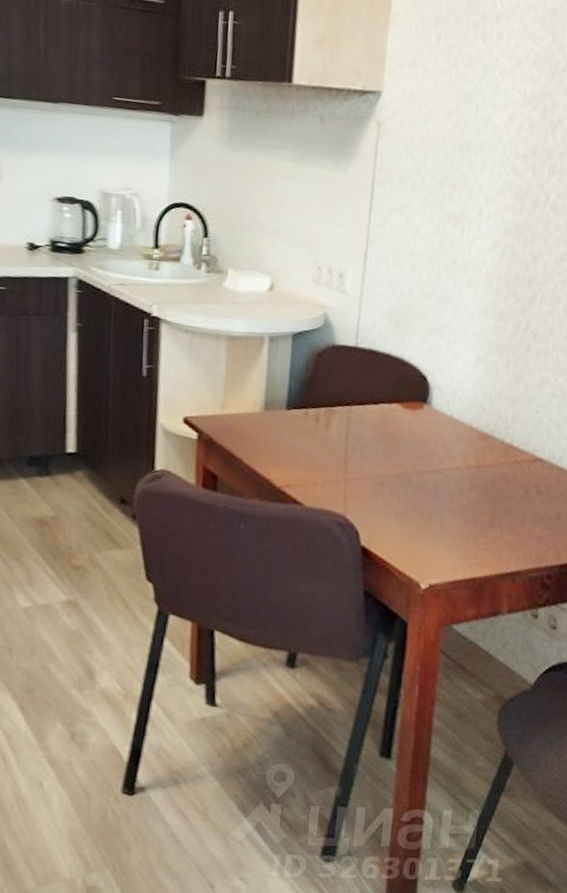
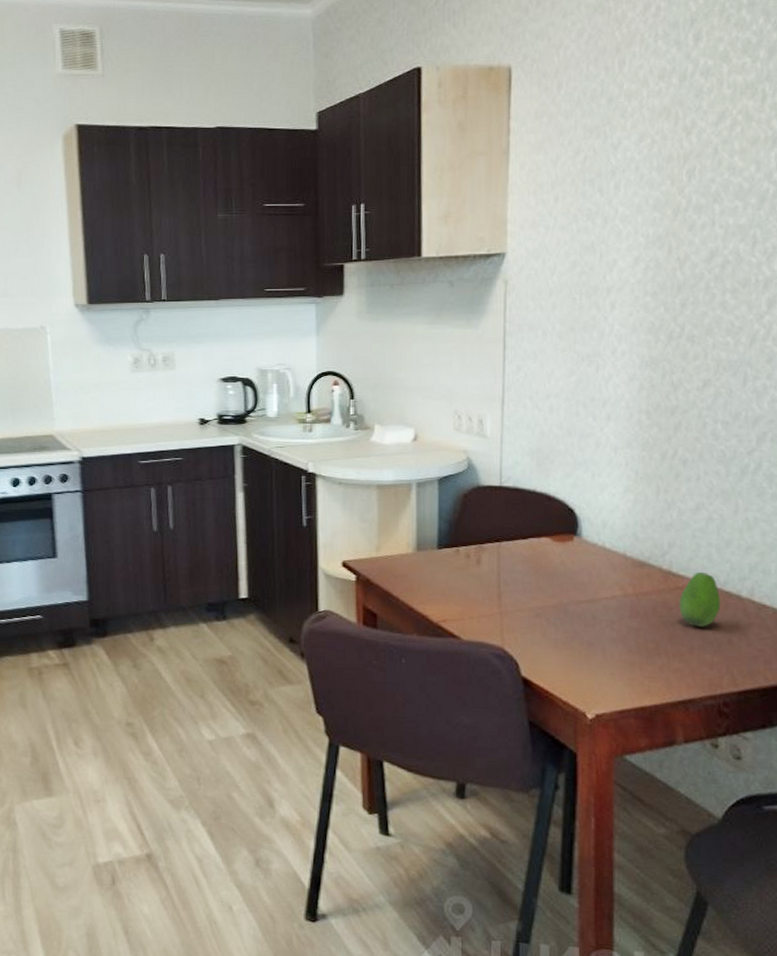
fruit: none [516,446,555,502] -> present [679,571,721,627]

